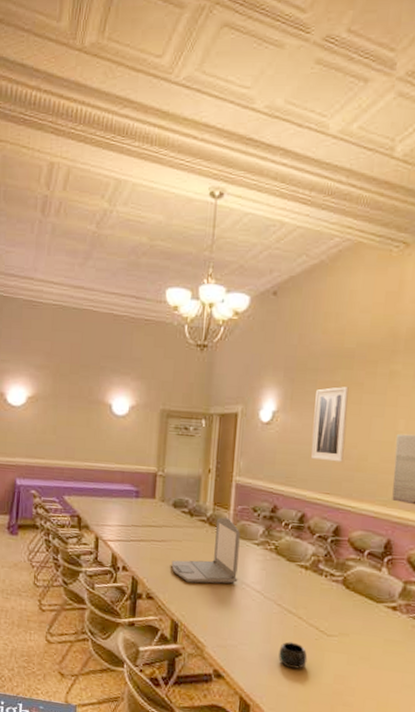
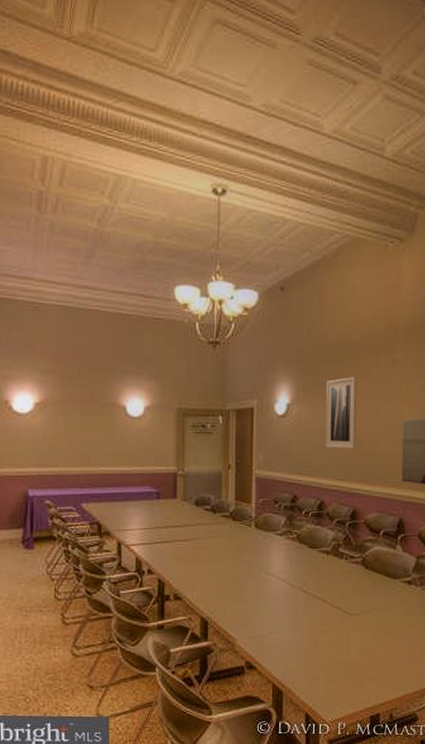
laptop: present [171,517,241,584] -> none [197,511,264,579]
mug: present [278,641,308,669] -> none [307,625,334,650]

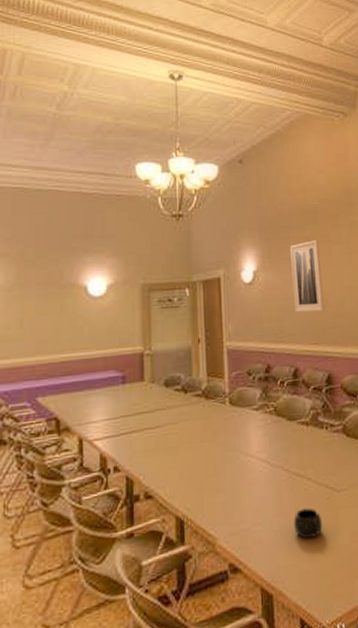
mug: none [307,625,334,650] -> present [294,508,323,538]

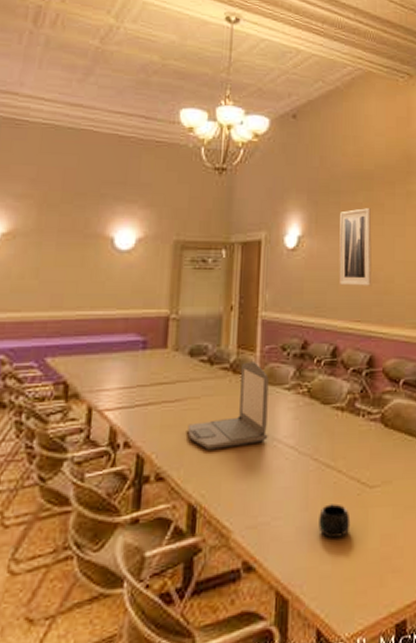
laptop: none [169,387,242,469] -> present [187,362,269,450]

